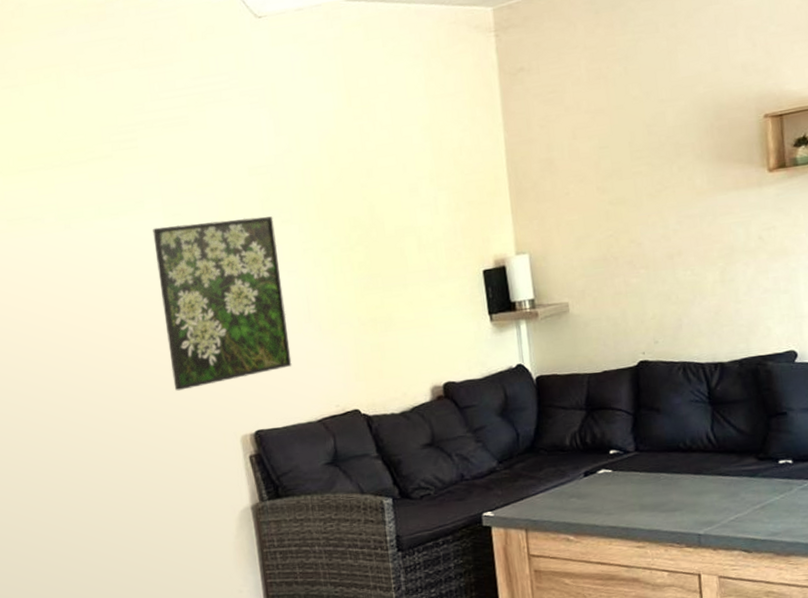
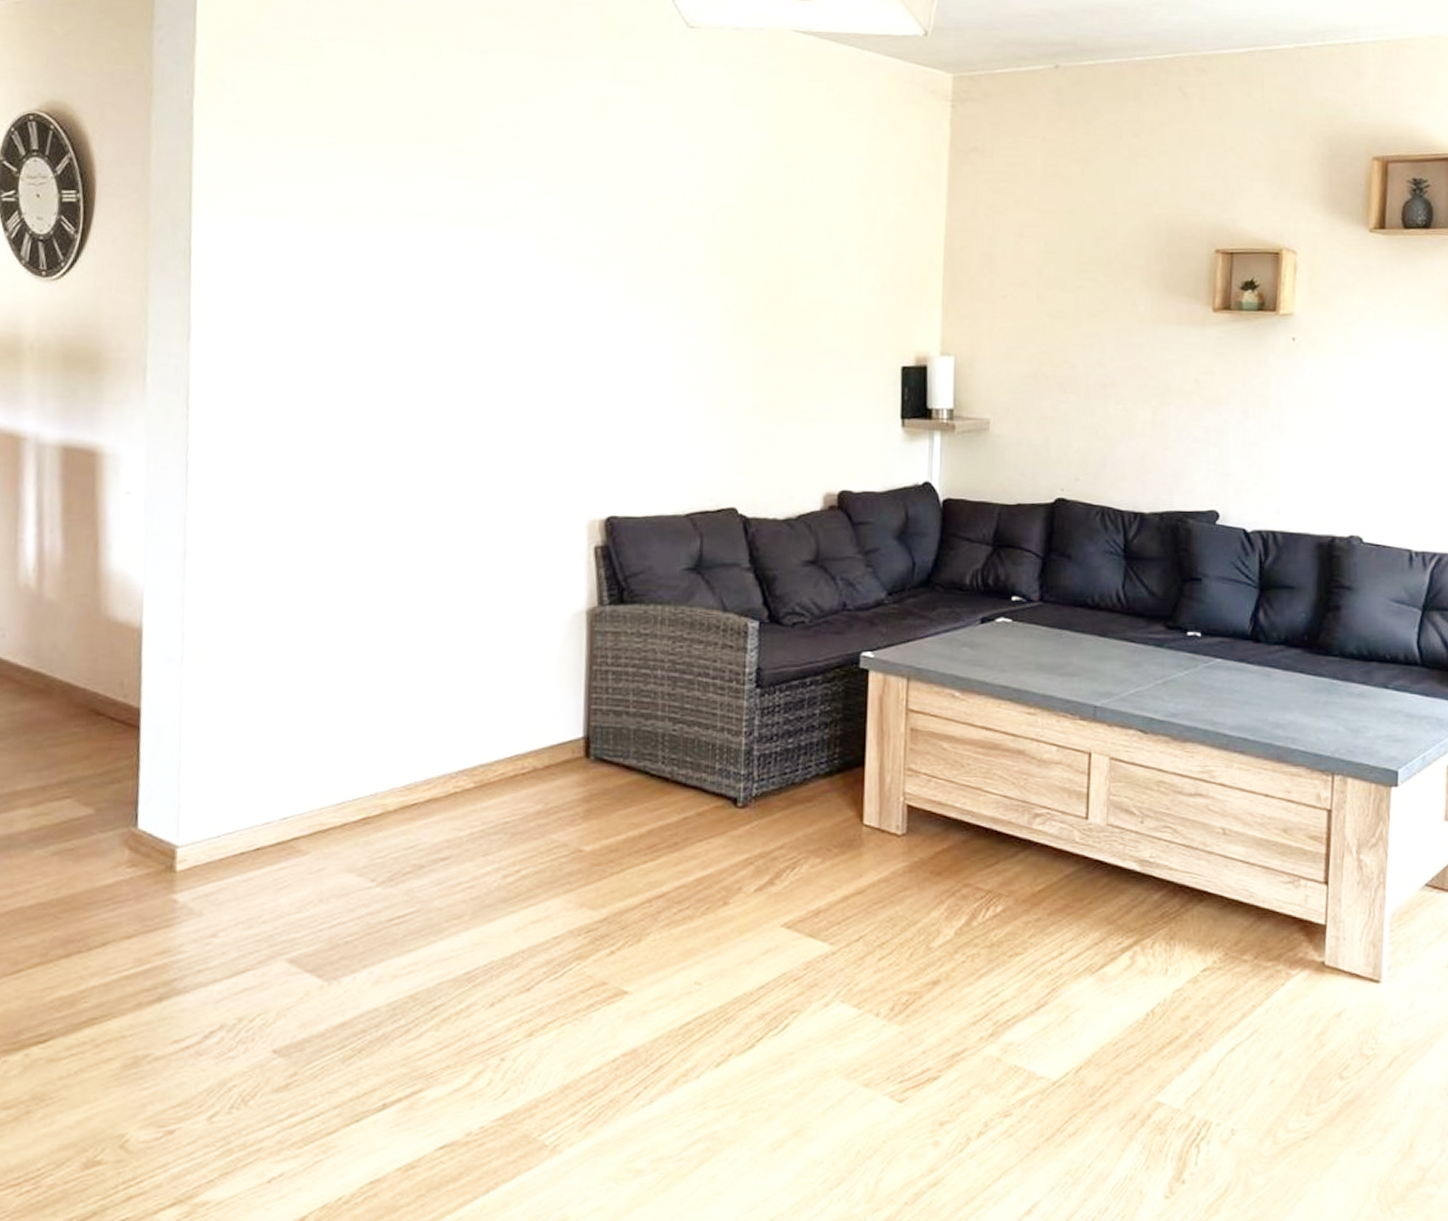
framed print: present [152,216,292,391] -> none [514,248,670,453]

